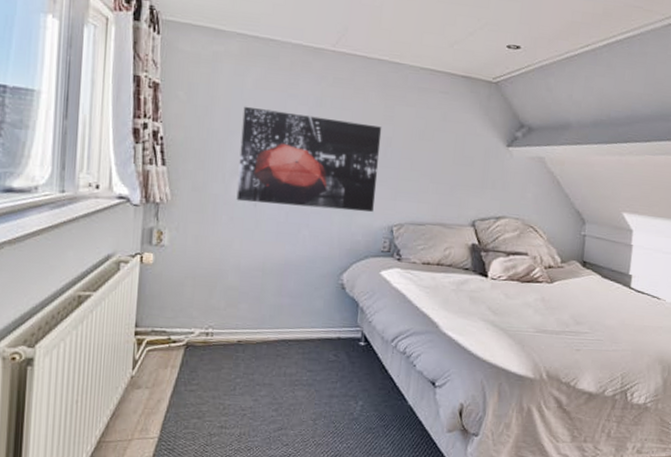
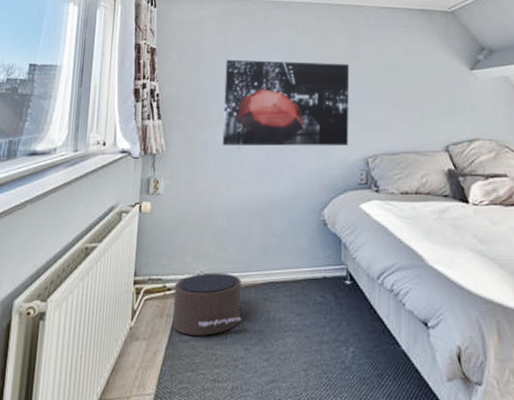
pouf: none [177,327,253,387] -> present [172,272,242,336]

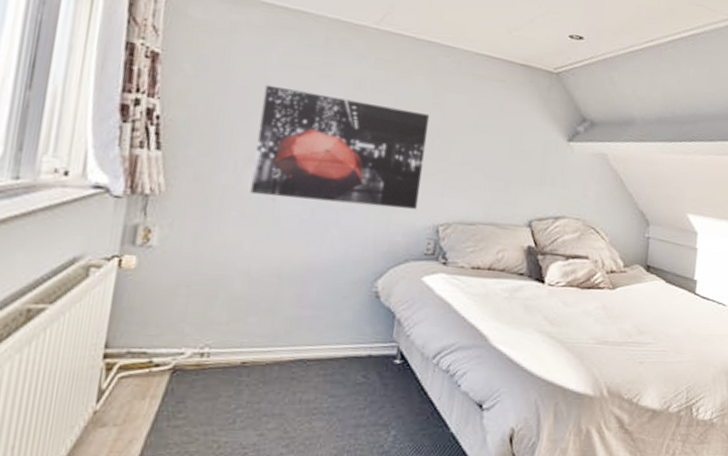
pouf: present [172,272,242,336] -> none [158,346,262,420]

